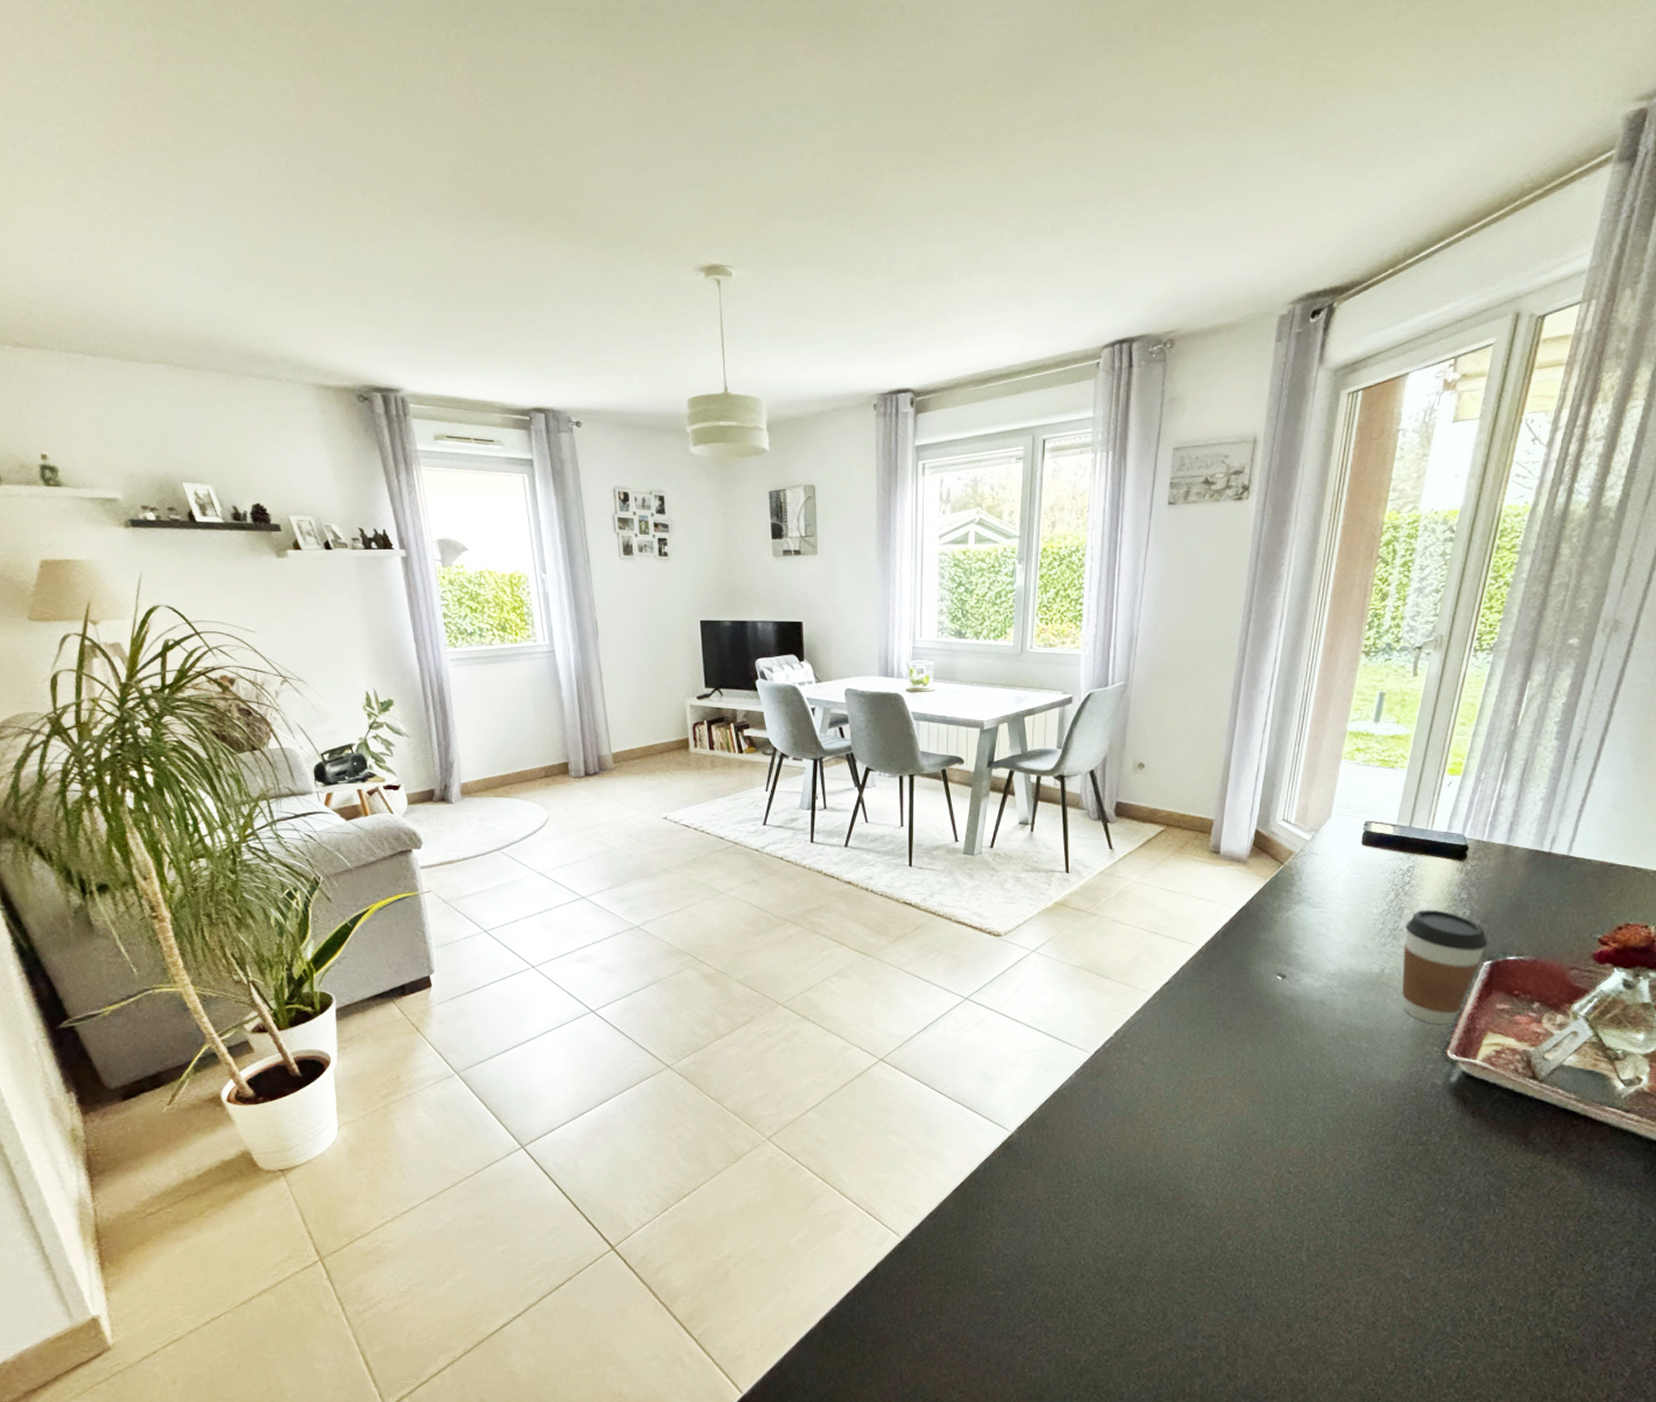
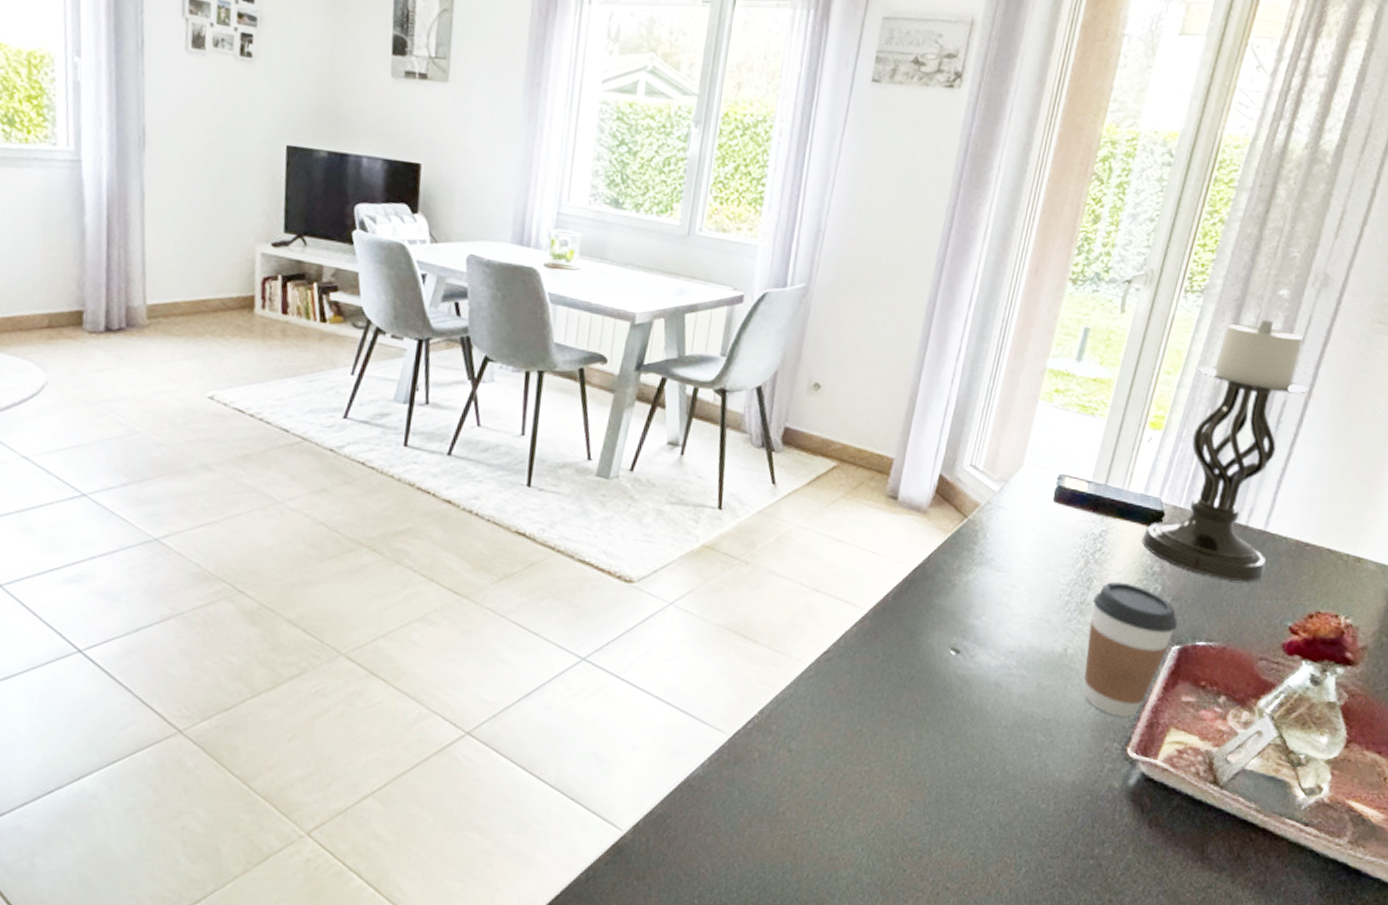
candle holder: none [1448,668,1604,902] -> present [1142,320,1308,583]

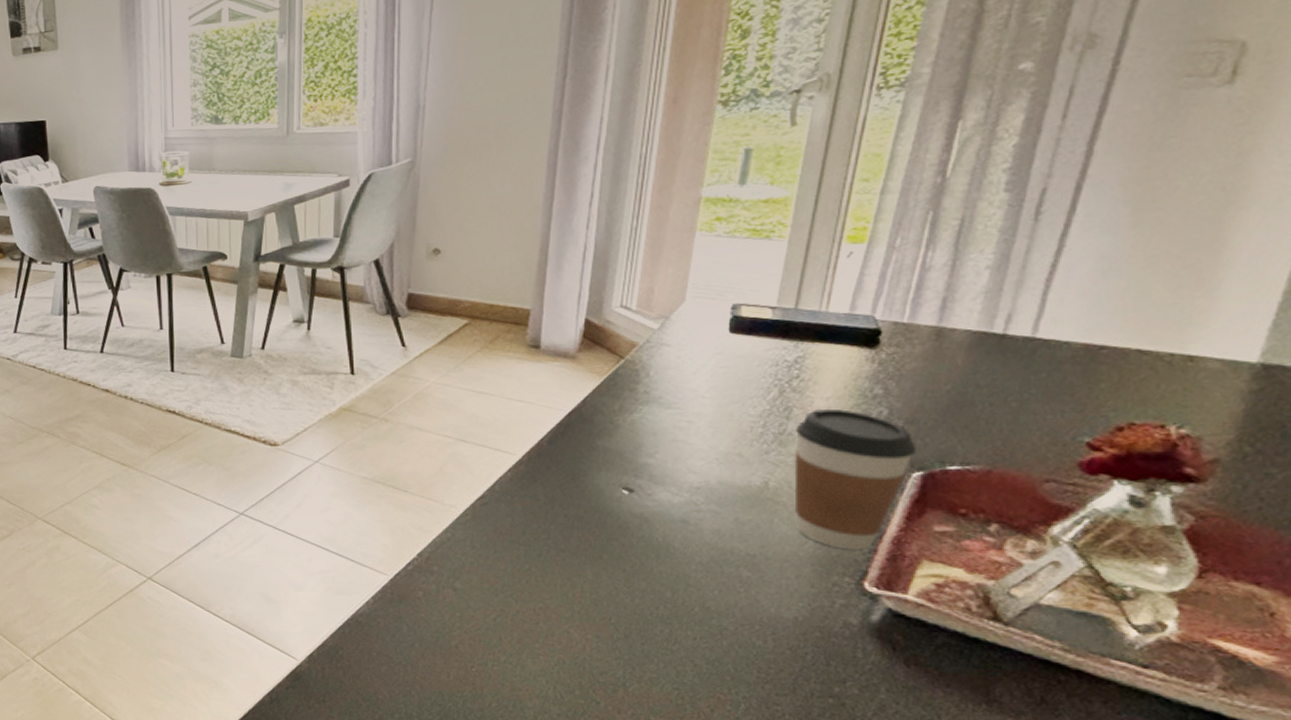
candle holder: present [1142,320,1308,583] -> none [854,101,1080,397]

